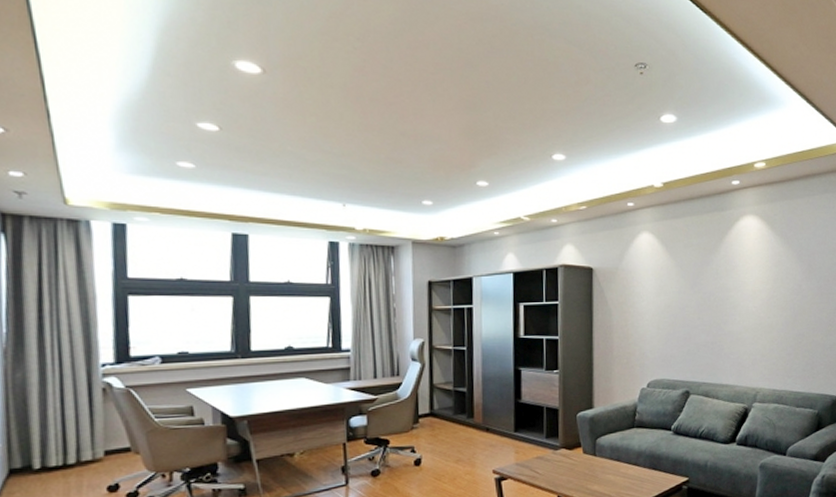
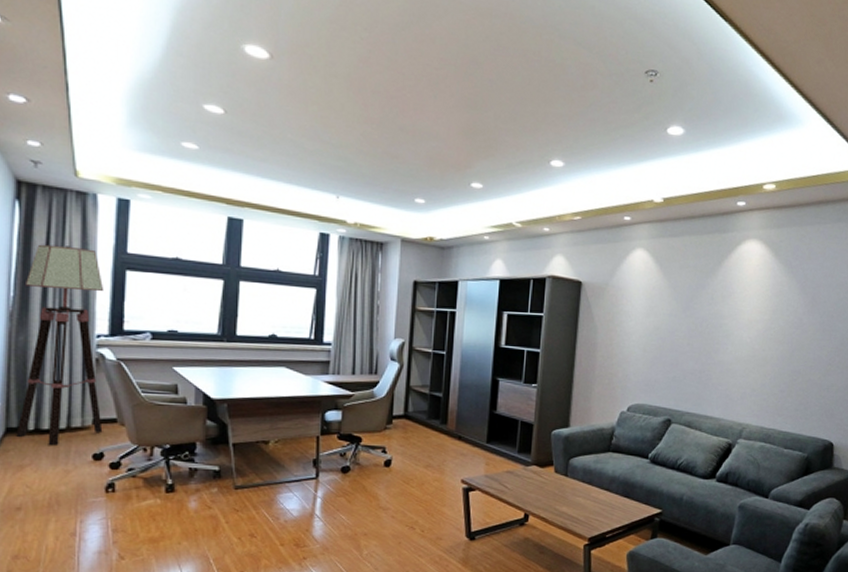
floor lamp: none [17,276,116,484] -> present [16,244,105,446]

